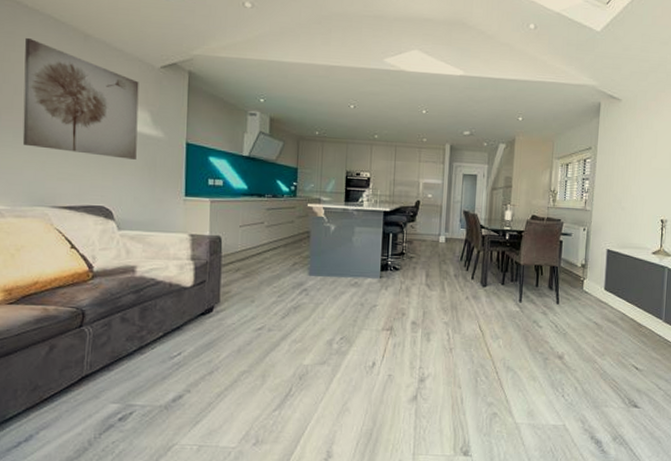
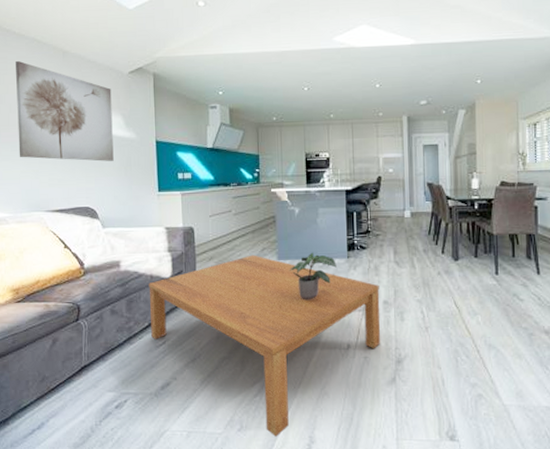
coffee table: none [166,269,409,452] -> present [148,255,381,438]
potted plant: none [320,270,368,318] -> present [290,252,336,301]

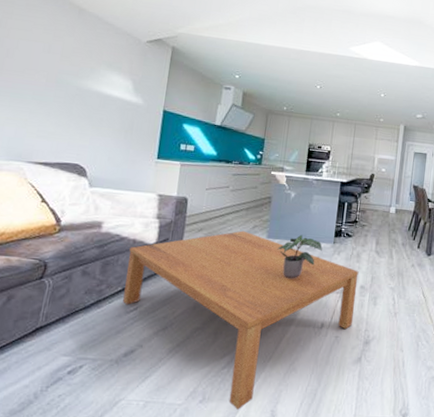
wall art: present [16,60,114,162] -> none [7,7,126,123]

